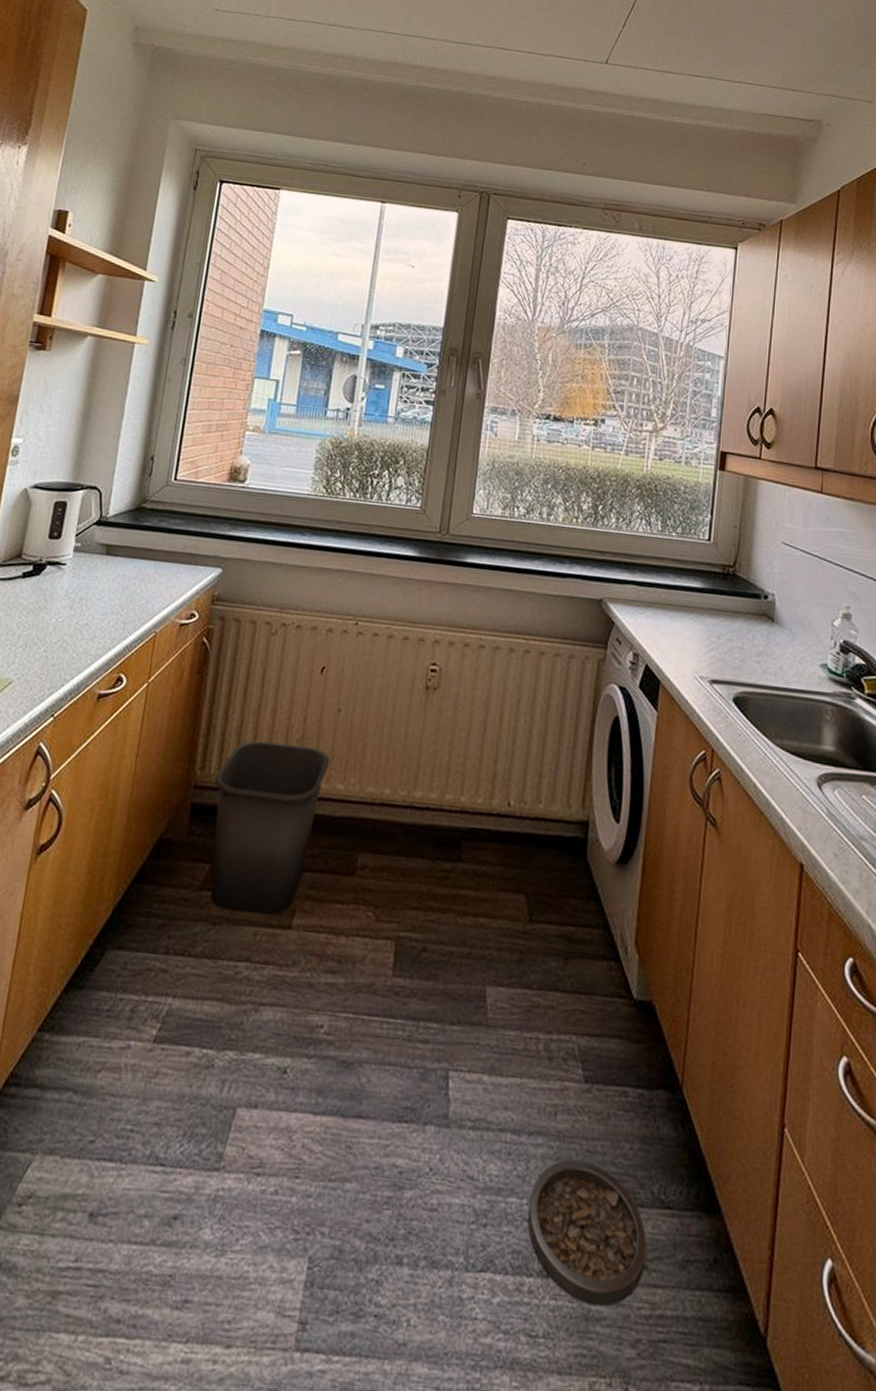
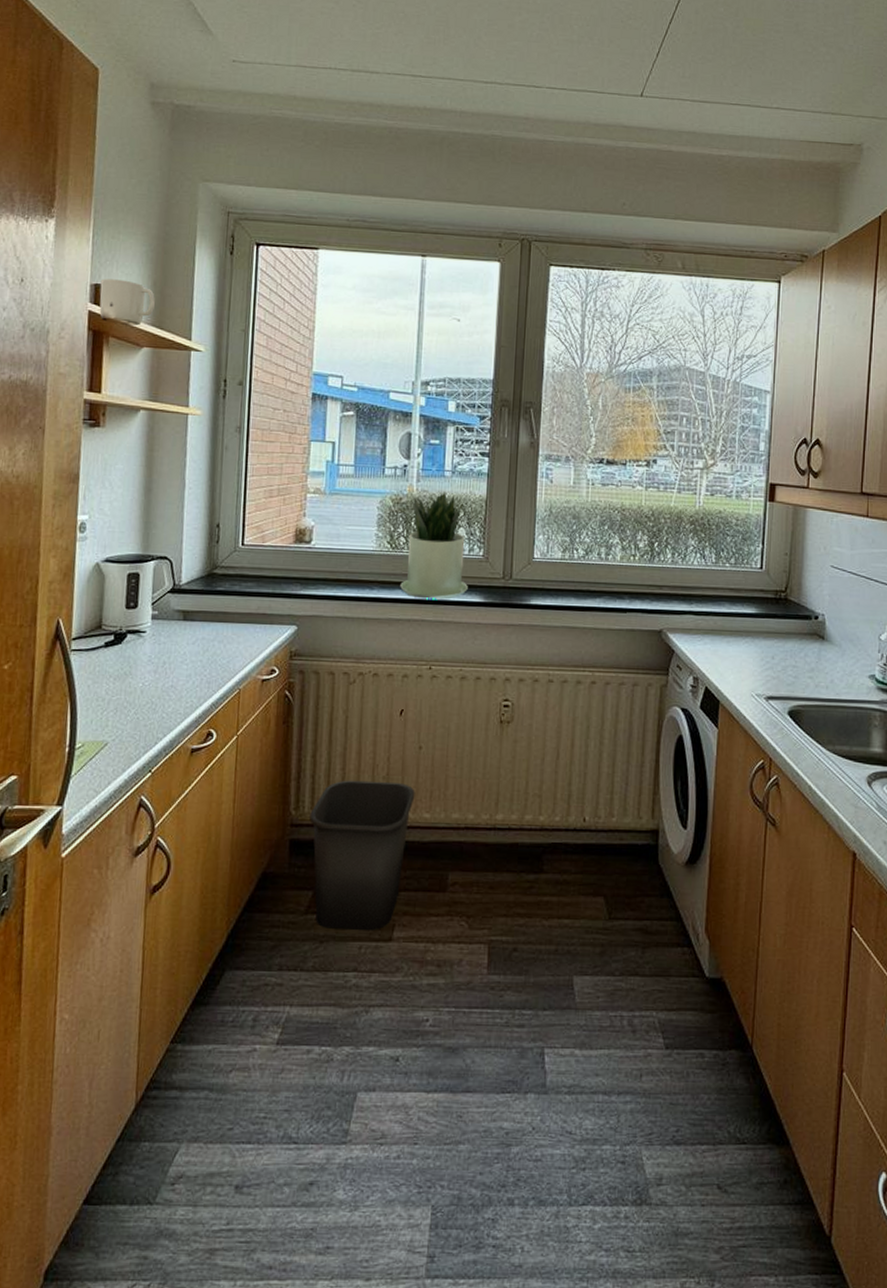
mug: none [59,205,116,253] -> present [99,278,155,326]
planter: none [332,438,404,551] -> present [400,491,468,600]
pet bowl: present [527,1159,647,1307] -> none [621,1111,725,1224]

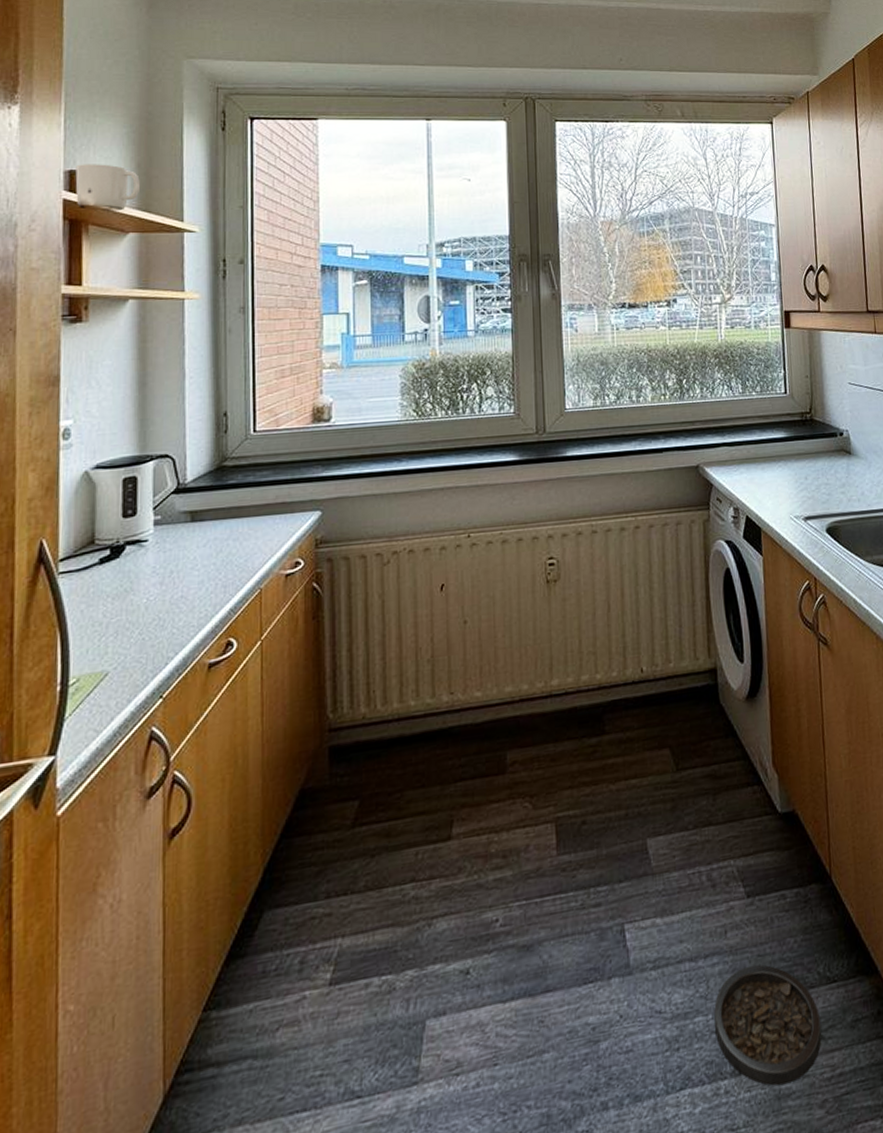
waste bin: present [309,780,415,930] -> none [350,663,464,840]
planter: present [400,491,468,600] -> none [430,352,501,465]
pet bowl: none [621,1111,725,1224] -> present [714,964,822,1086]

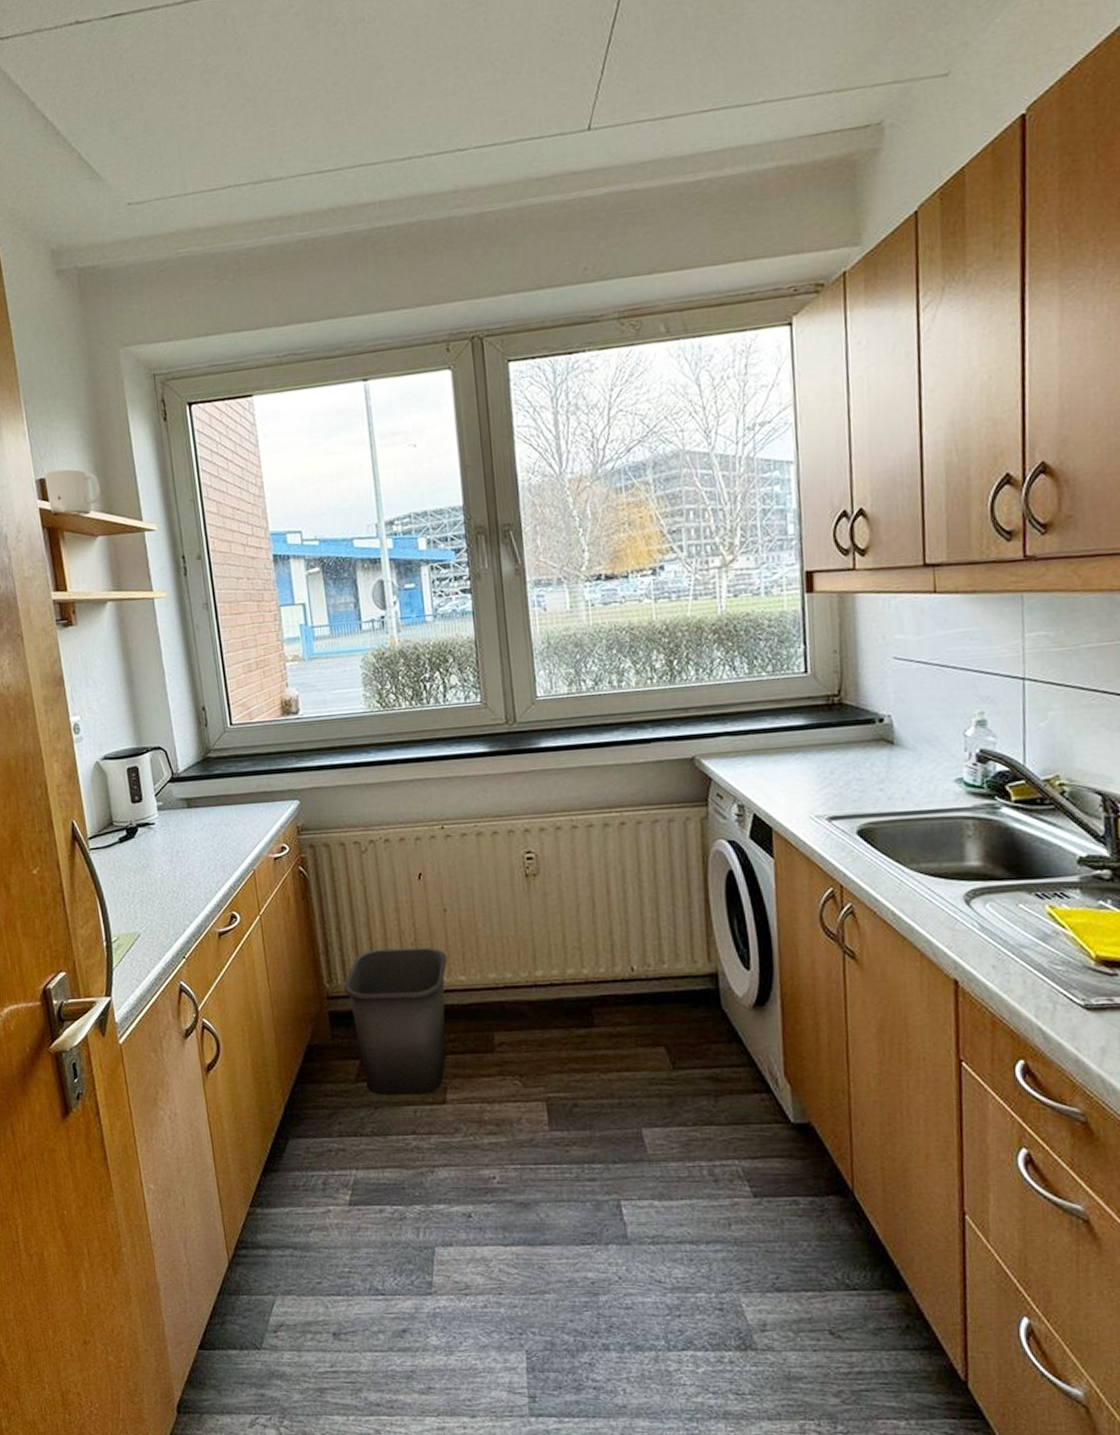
waste bin: none [350,663,464,840] -> present [344,947,447,1095]
pet bowl: present [714,964,822,1086] -> none [717,1258,838,1369]

